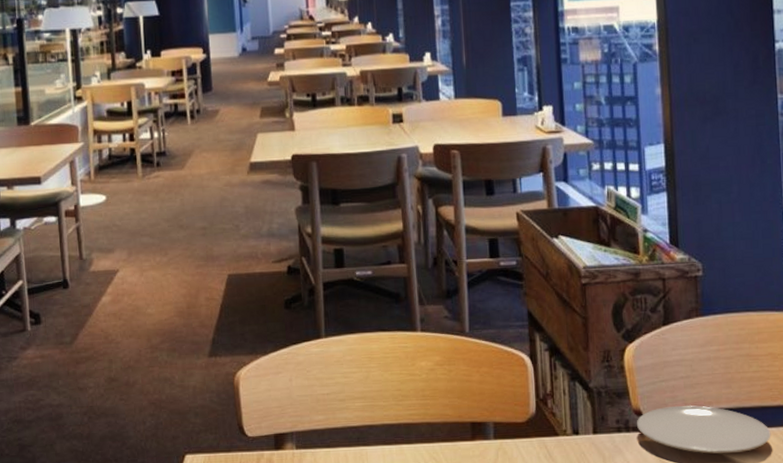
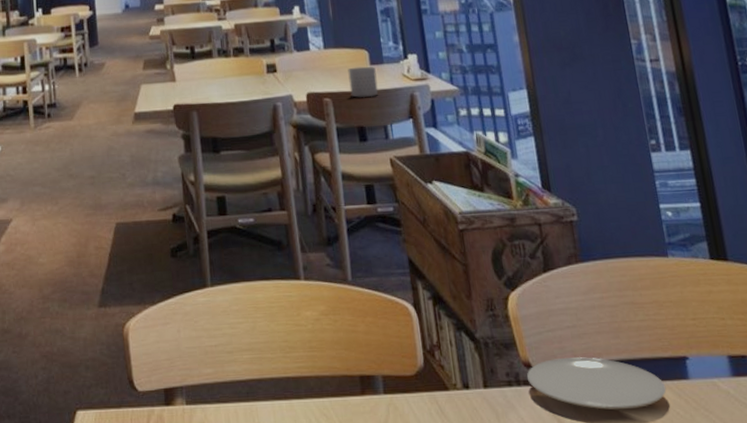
mug: none [478,117,509,151] -> present [347,66,379,98]

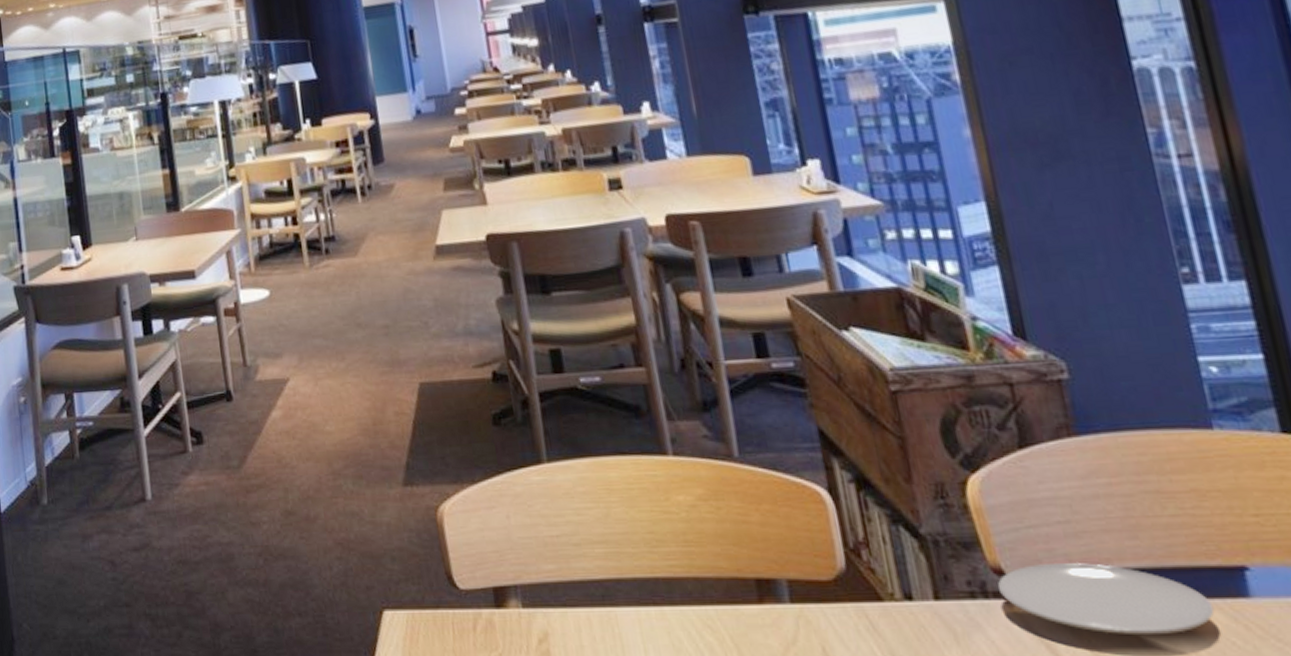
mug: present [347,66,379,98] -> none [721,177,767,219]

